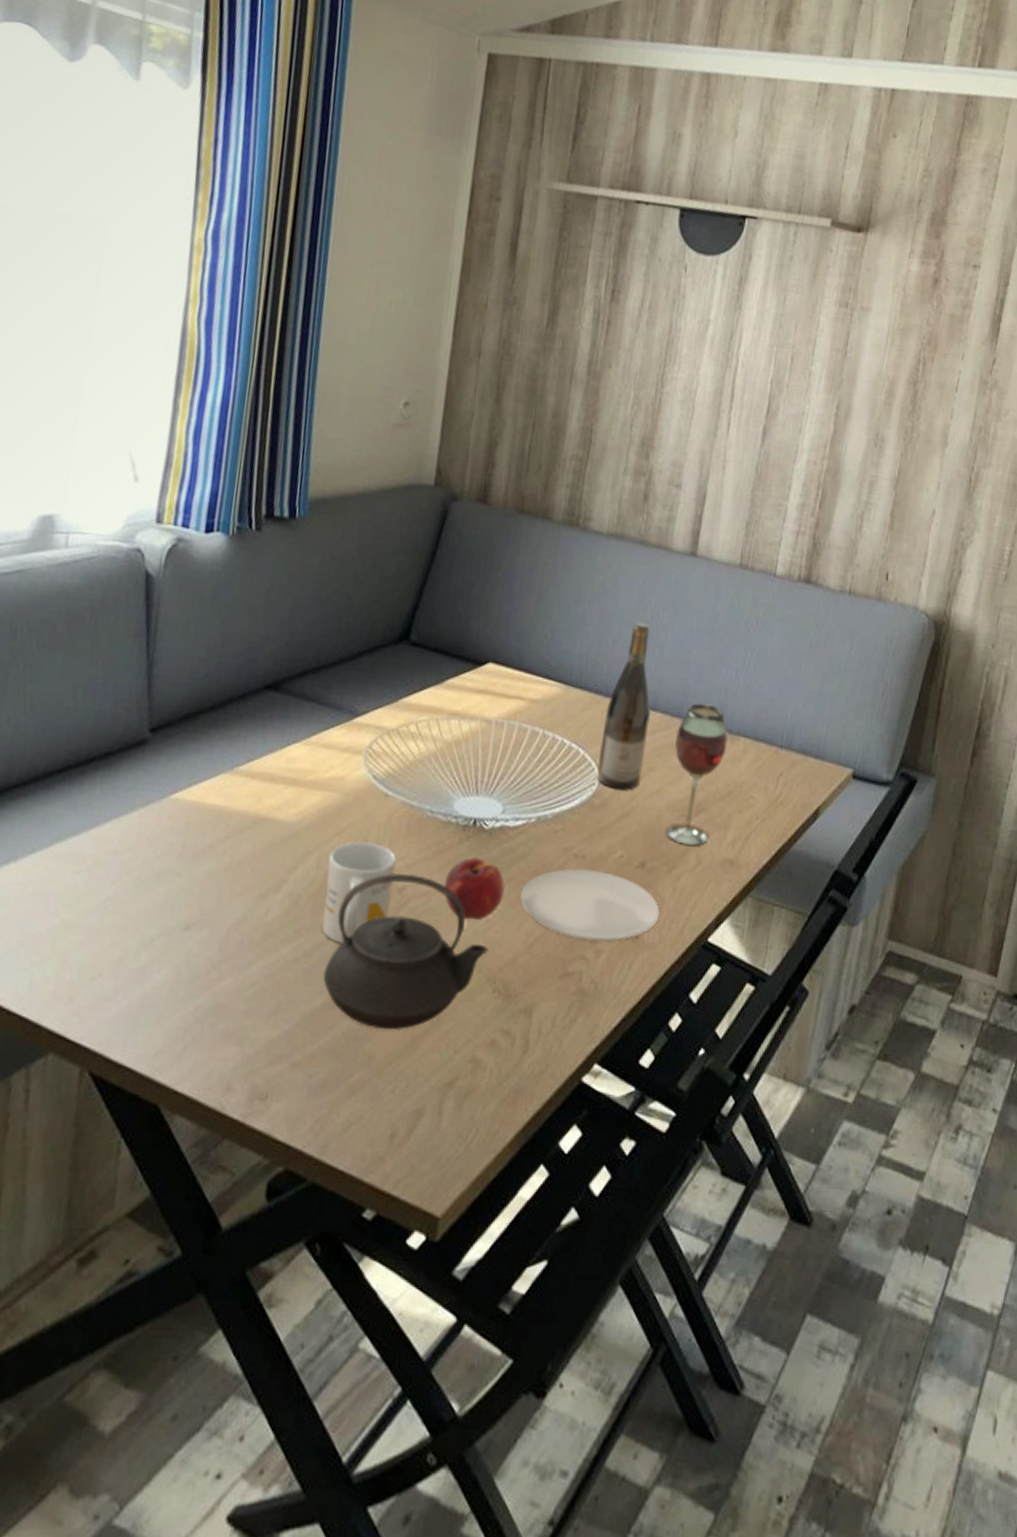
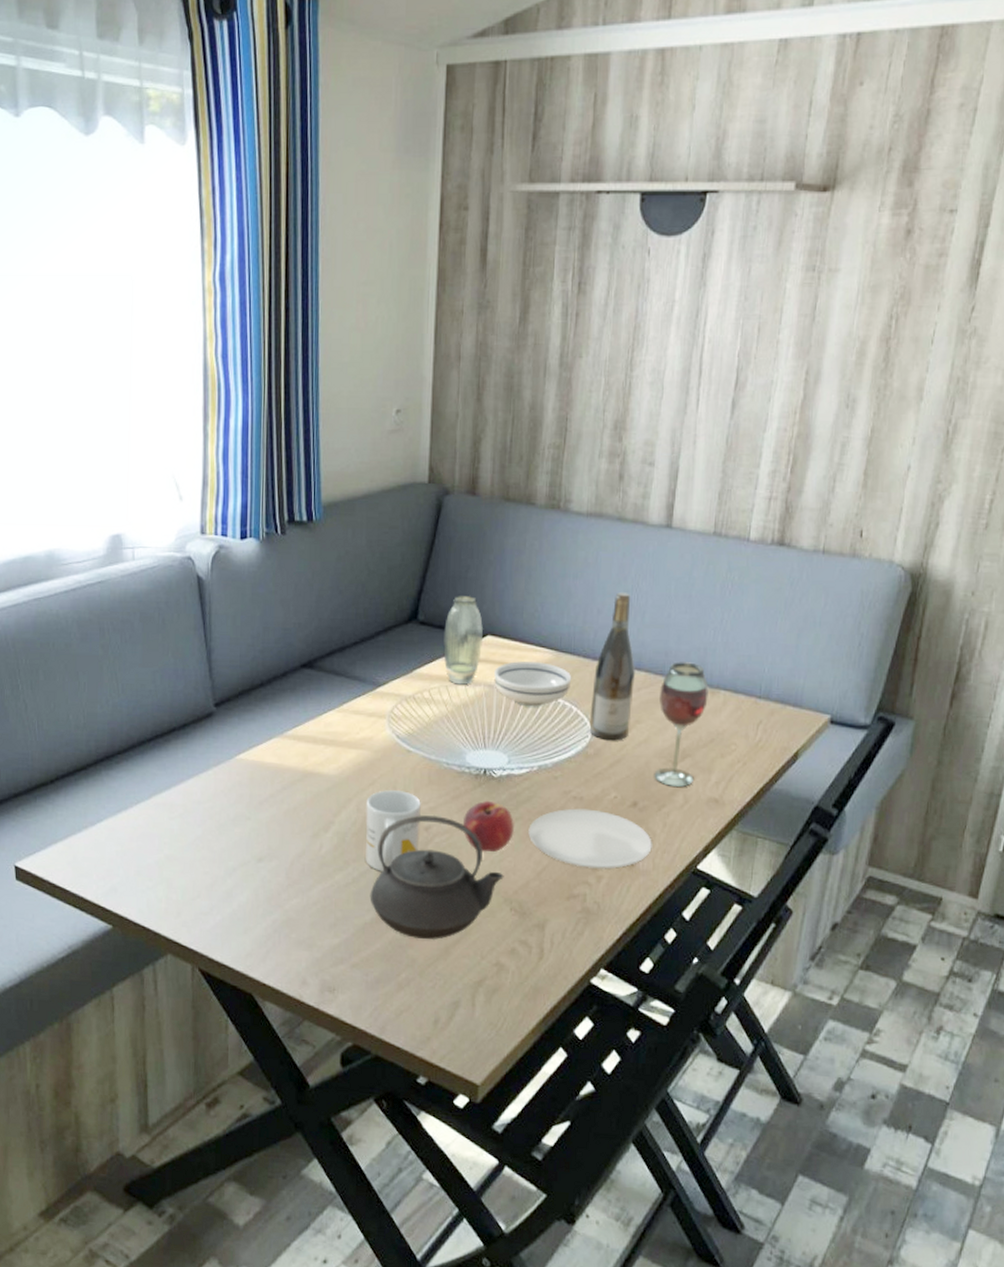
vase: none [436,615,485,719] -> present [443,596,484,685]
bowl: none [492,694,581,748] -> present [494,661,572,707]

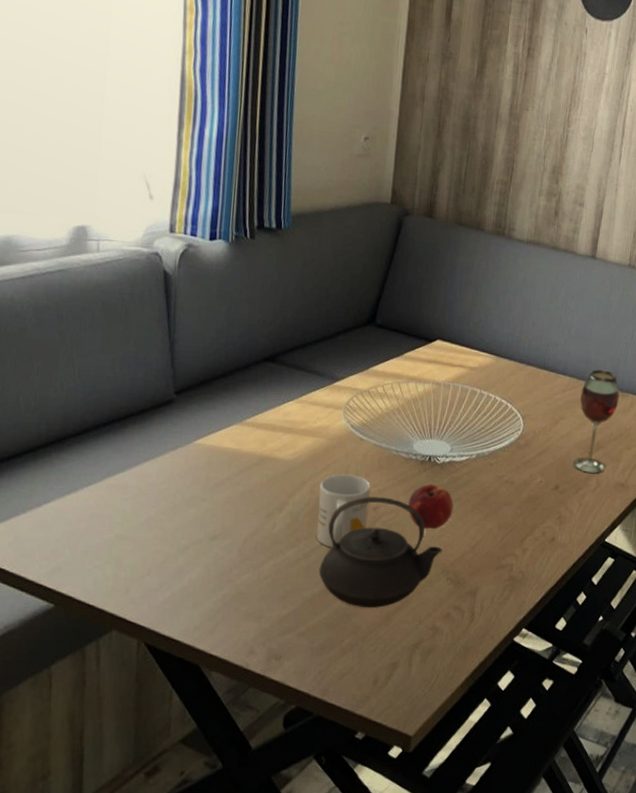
vase: present [443,596,484,685] -> none [397,304,434,382]
bowl: present [494,661,572,707] -> none [441,363,509,403]
plate: present [528,808,652,870] -> none [465,491,570,543]
wine bottle: present [589,592,635,740] -> none [521,309,562,433]

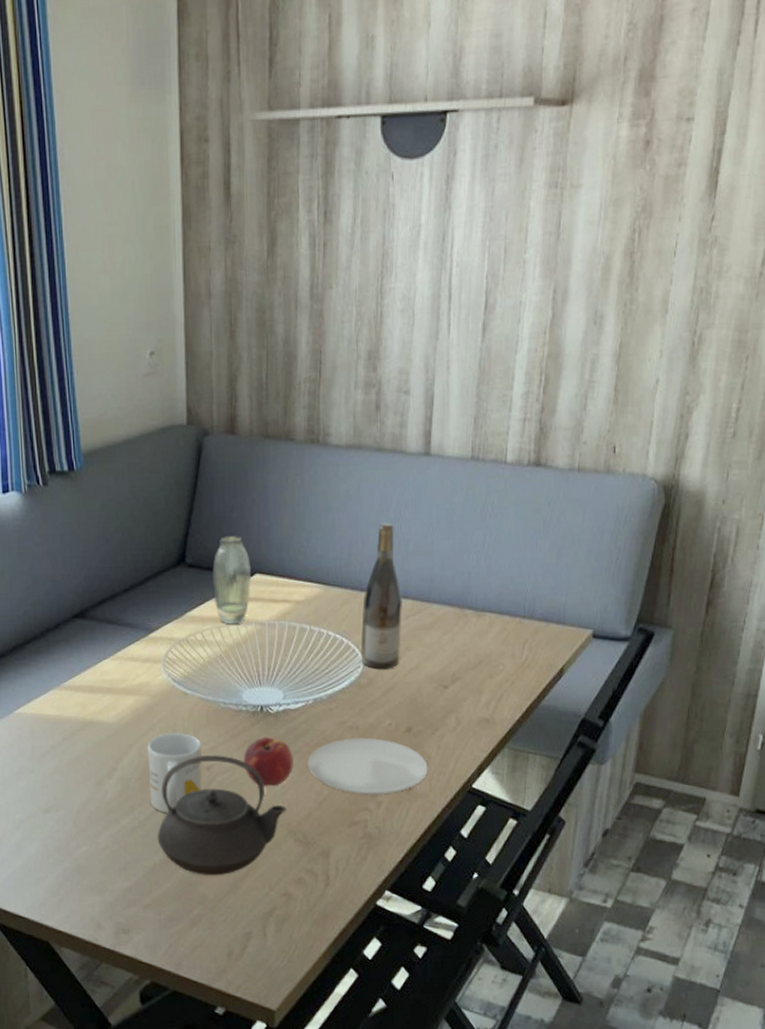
vase: none [397,304,434,382] -> present [212,536,252,625]
plate: none [465,491,570,543] -> present [308,737,428,795]
wine bottle: none [521,309,562,433] -> present [360,523,402,669]
wineglass: present [573,369,620,473] -> none [426,587,474,710]

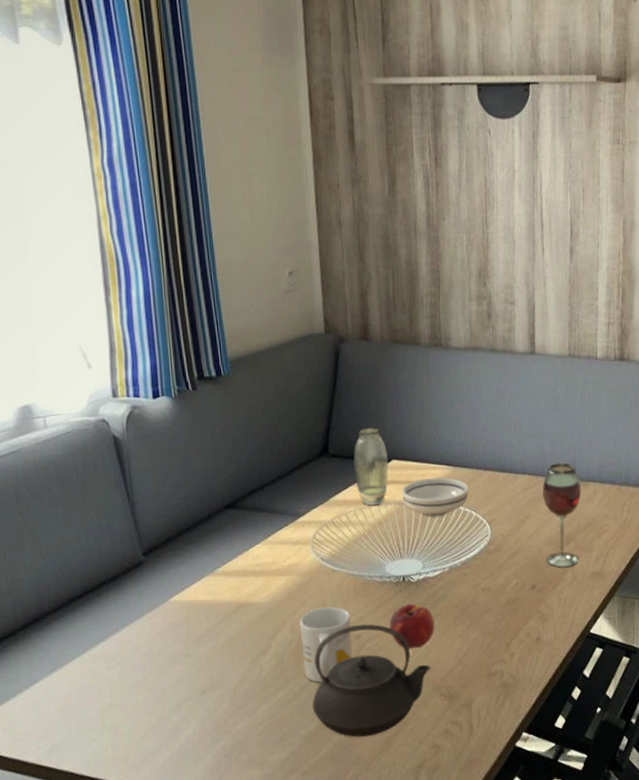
bowl: none [265,597,341,642] -> present [402,477,469,517]
plate: present [308,737,428,795] -> none [447,597,552,649]
wine bottle: present [360,523,402,669] -> none [486,411,522,536]
wineglass: none [426,587,474,710] -> present [542,462,582,567]

